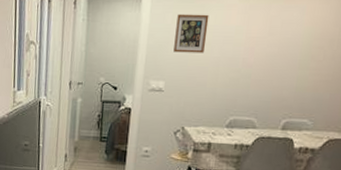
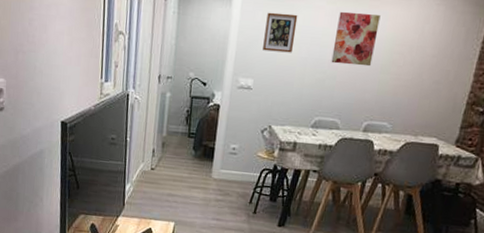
wall art: none [245,8,297,63] -> present [331,11,381,67]

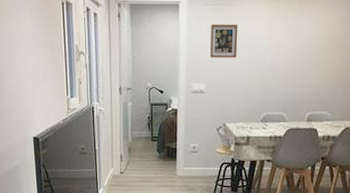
wall art: present [331,11,381,67] -> none [272,18,310,64]

